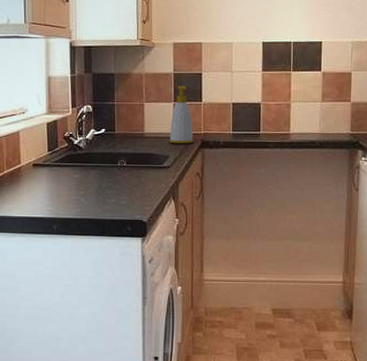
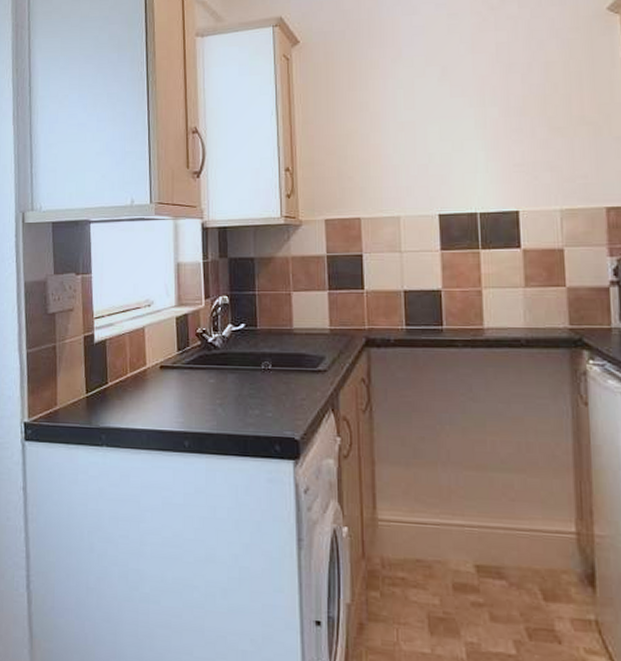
soap bottle: present [170,85,194,144] -> none [325,270,355,343]

